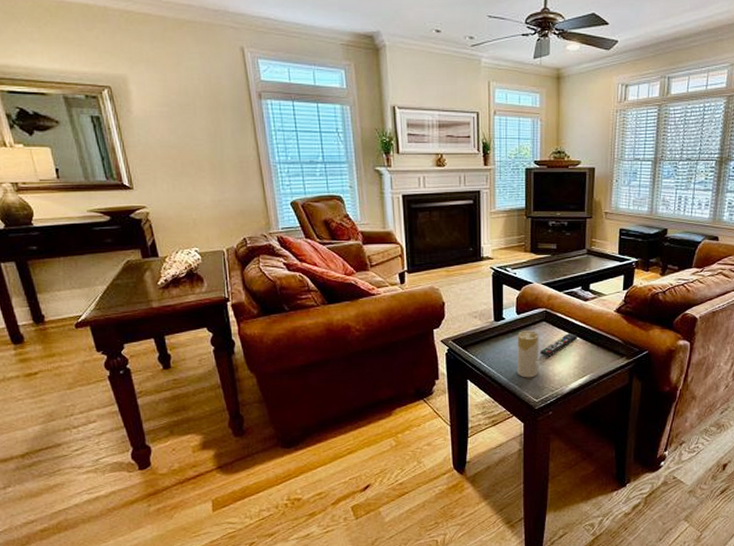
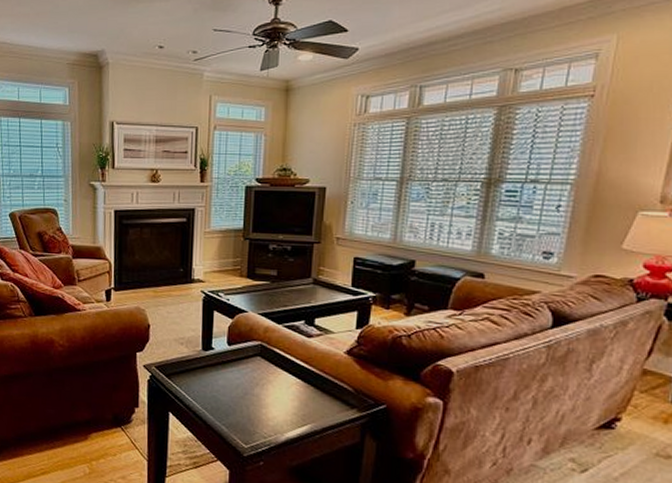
candle: present [517,330,540,378] -> none [225,364,252,419]
remote control: present [539,333,578,357] -> none [252,373,299,398]

